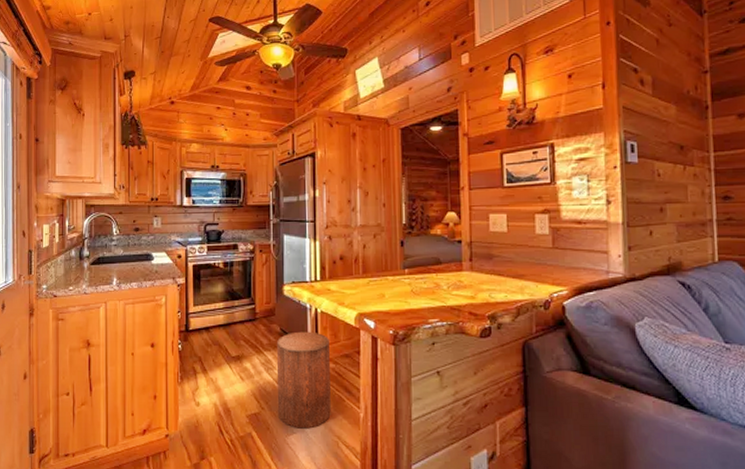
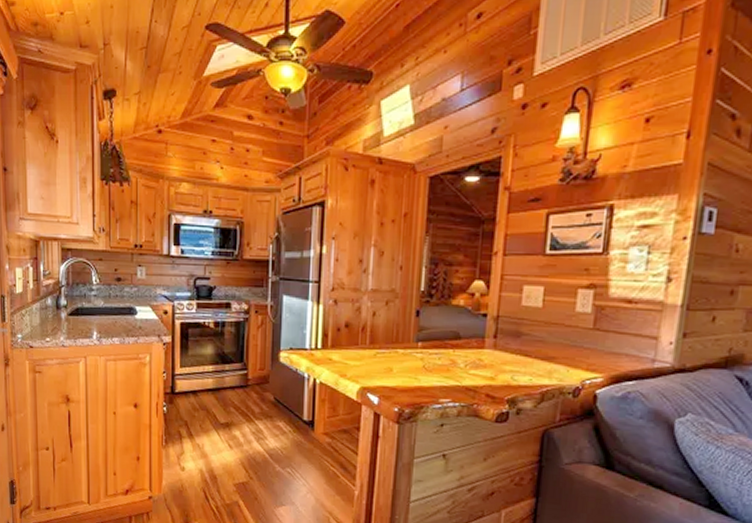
stool: present [276,331,331,429] -> none [266,402,327,502]

